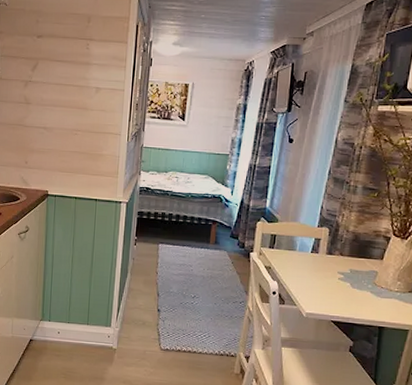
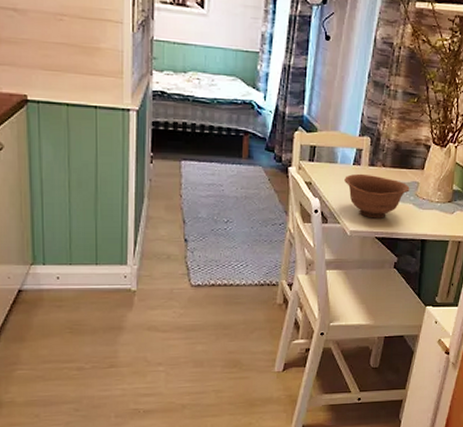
bowl: none [302,261,368,304] -> present [344,173,410,218]

